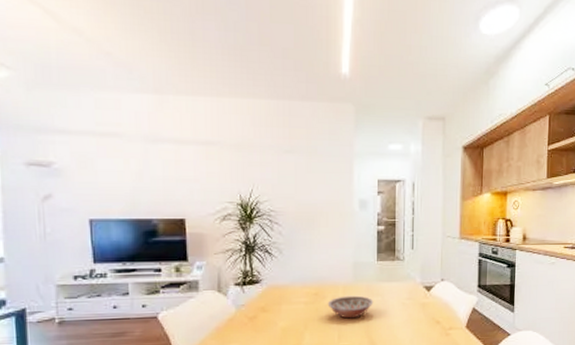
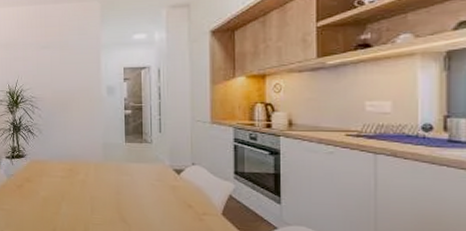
bowl: present [327,295,374,319] -> none [81,173,123,195]

